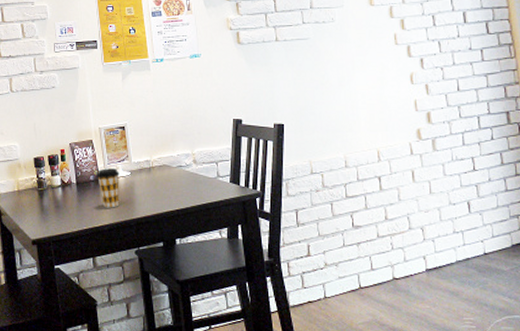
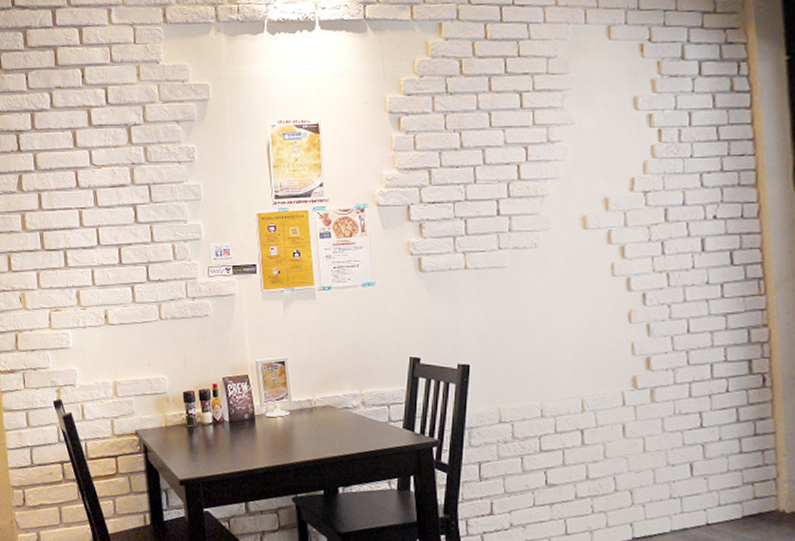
coffee cup: present [96,168,120,208] -> none [251,407,278,450]

